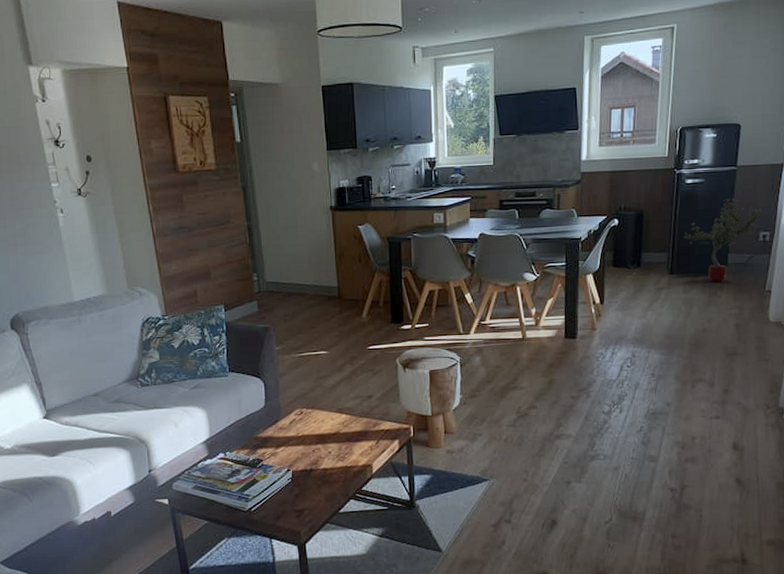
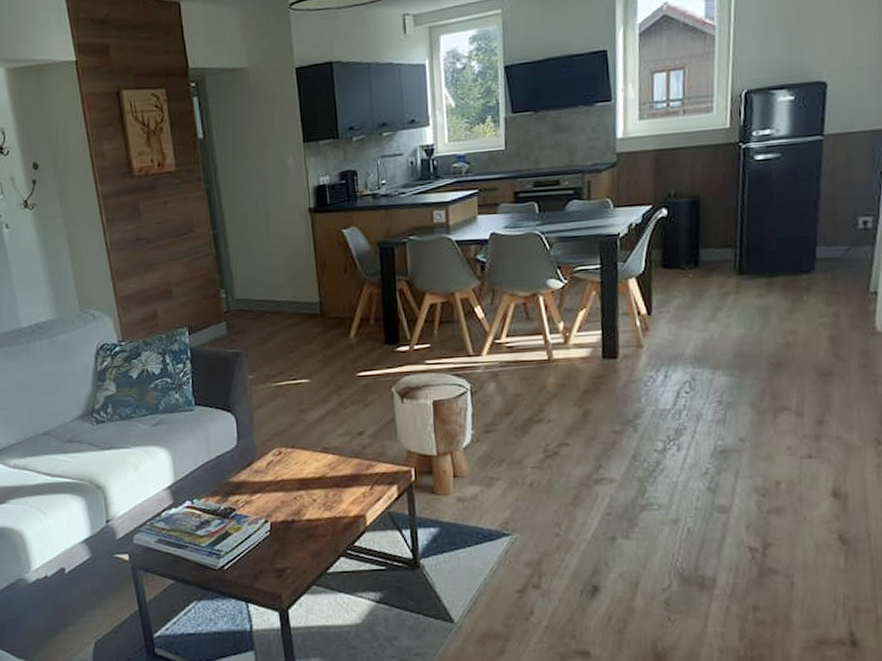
potted tree: present [683,197,762,283] -> none [753,175,861,284]

